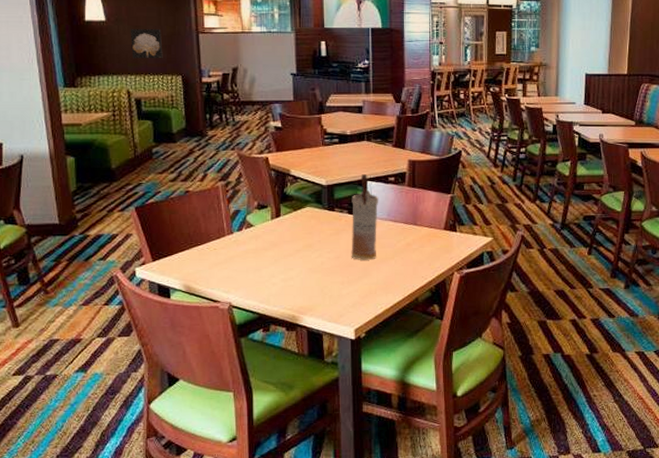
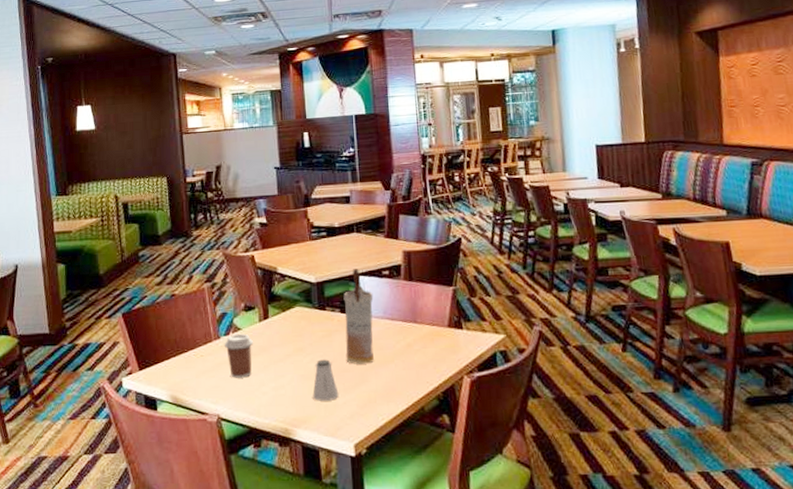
wall art: present [130,29,163,59] -> none [118,133,149,164]
coffee cup: none [236,230,265,270] -> present [224,333,253,378]
saltshaker: none [319,255,343,292] -> present [312,359,339,401]

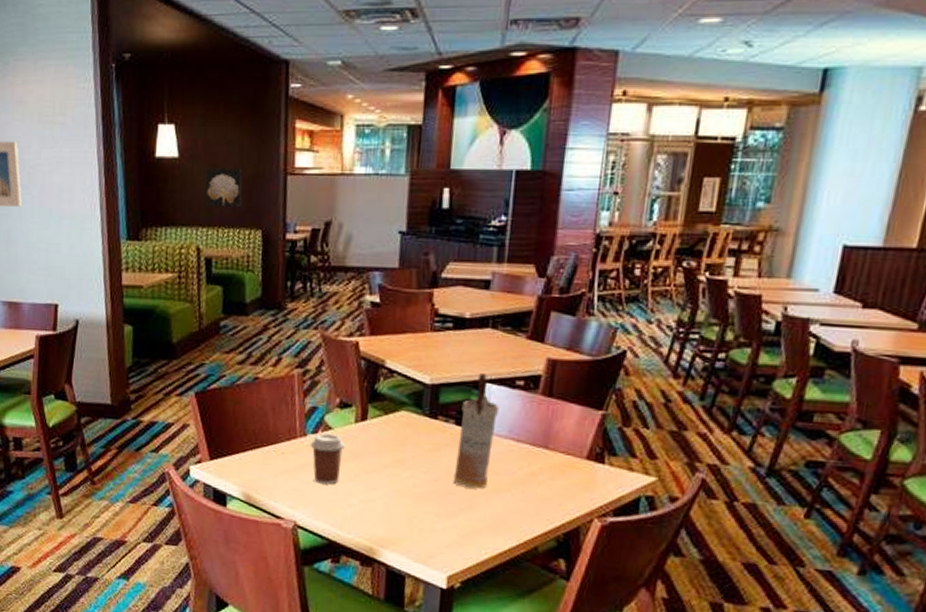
wall art: none [118,133,149,164] -> present [205,168,242,208]
saltshaker: present [312,359,339,401] -> none [407,476,439,525]

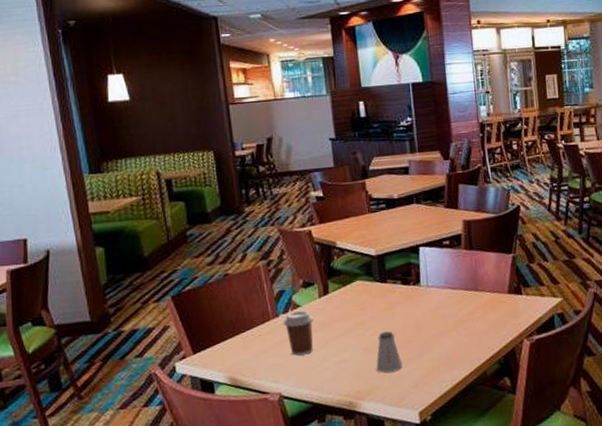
wall art: present [205,168,242,208] -> none [156,104,192,138]
saltshaker: none [407,476,439,525] -> present [376,331,403,373]
vase: present [453,373,500,489] -> none [404,240,436,335]

